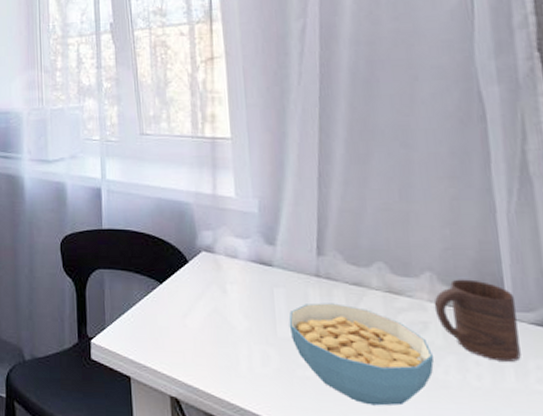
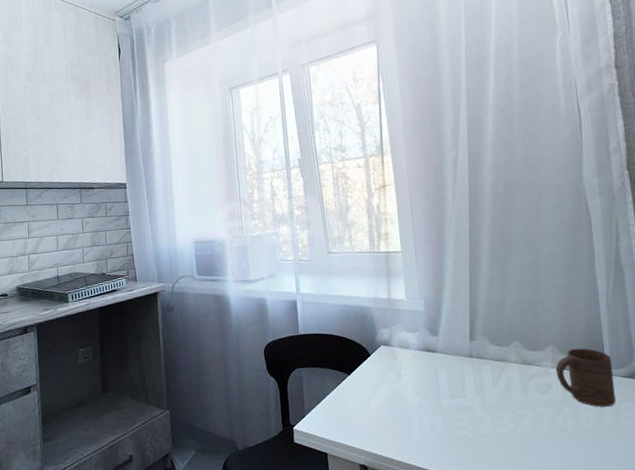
cereal bowl: present [289,303,435,406] -> none [450,376,556,452]

